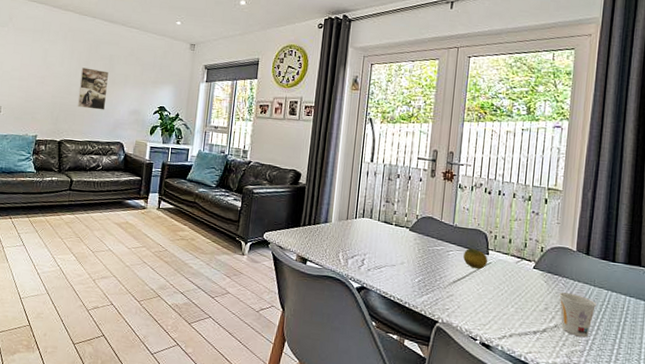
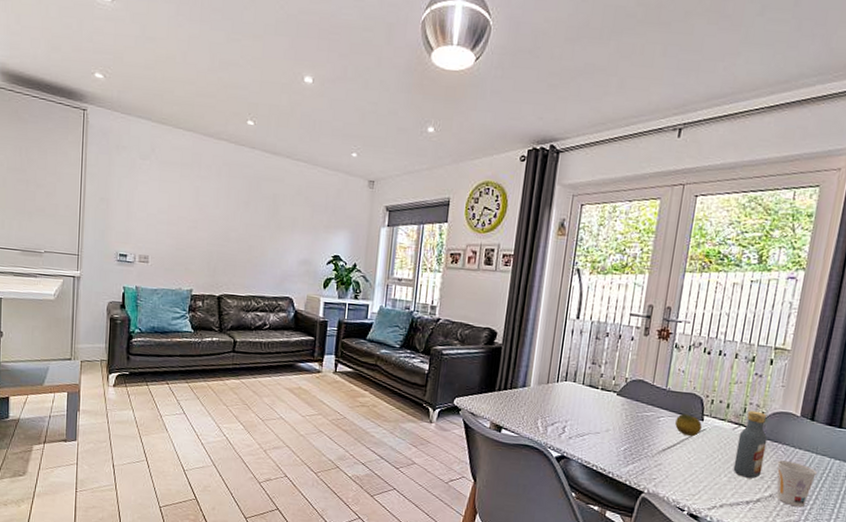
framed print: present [77,67,108,110] -> none [237,209,273,260]
vodka: none [519,245,548,309] -> present [733,410,768,478]

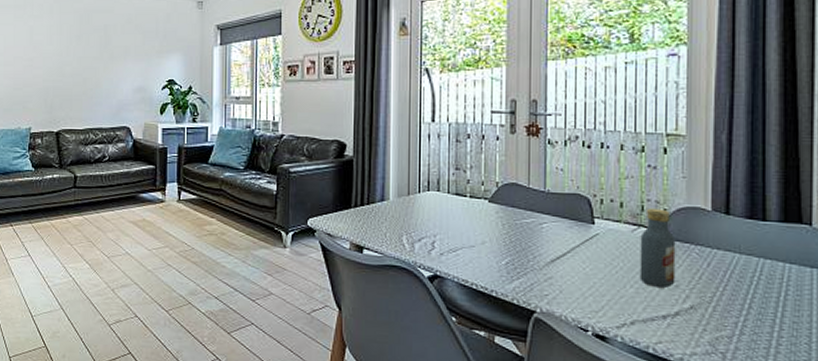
fruit: present [675,413,703,437] -> none [562,217,595,244]
cup: present [777,460,818,508] -> none [693,264,746,320]

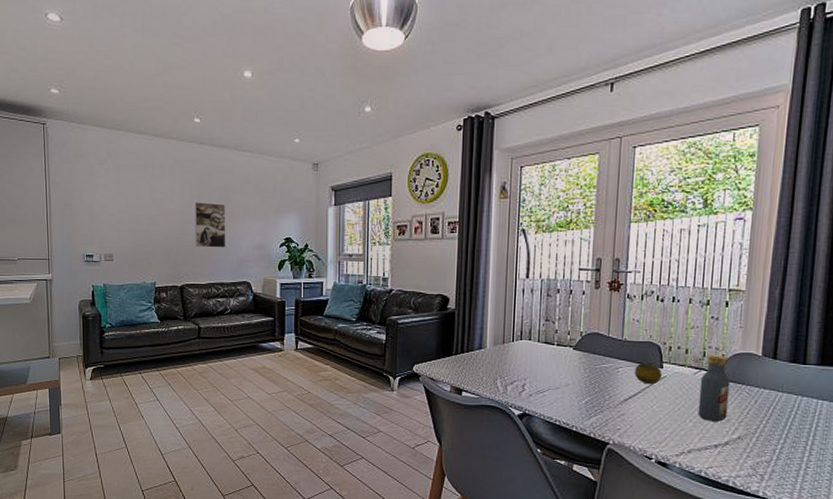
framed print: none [72,43,106,91] -> present [194,202,226,248]
fruit: none [562,217,595,244] -> present [635,362,663,385]

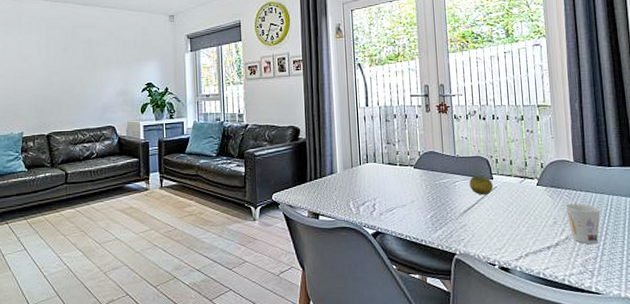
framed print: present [194,202,226,248] -> none [60,55,91,97]
vodka: present [698,354,730,422] -> none [526,163,554,225]
cup: none [743,402,786,447] -> present [565,204,601,245]

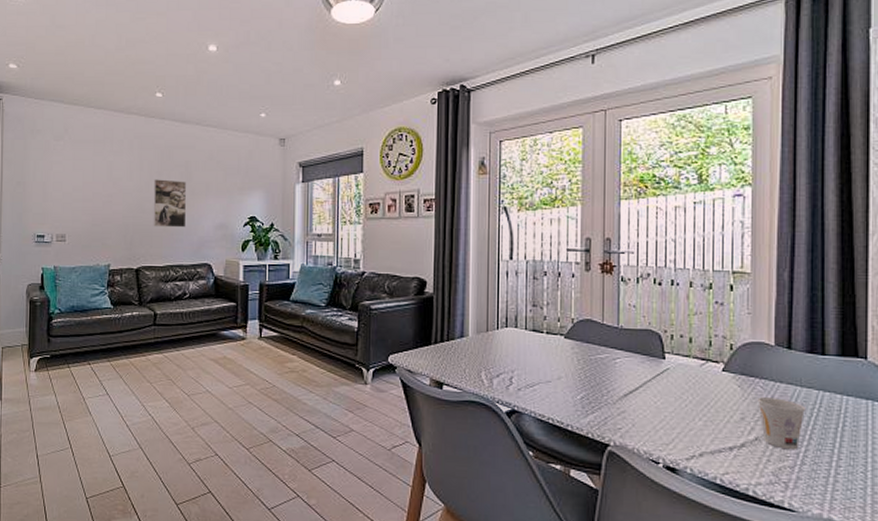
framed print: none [60,55,91,97] -> present [153,179,187,228]
fruit: present [469,175,494,196] -> none [634,352,665,378]

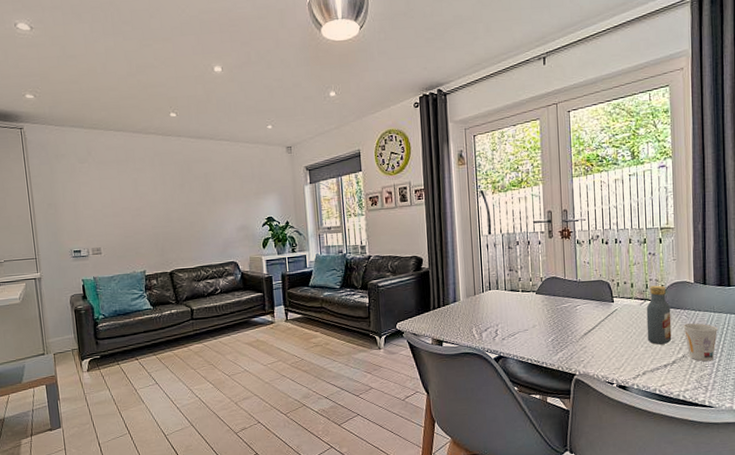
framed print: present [153,179,187,228] -> none [177,191,211,234]
vodka: none [708,343,742,420] -> present [646,285,672,345]

